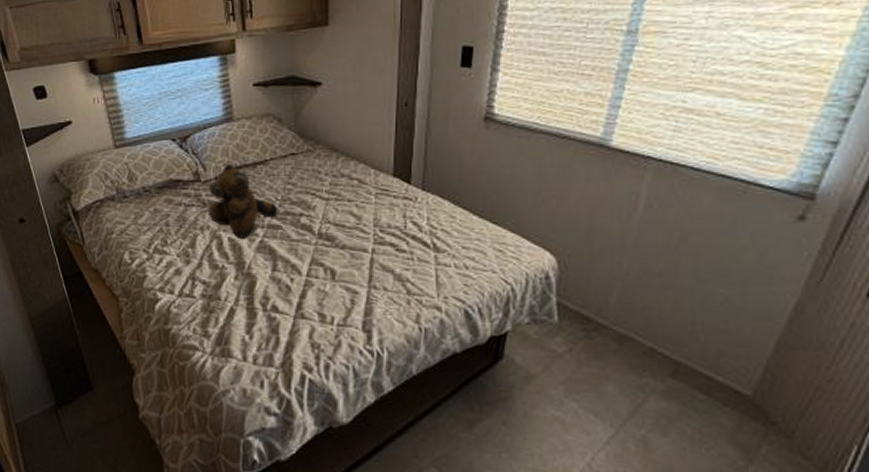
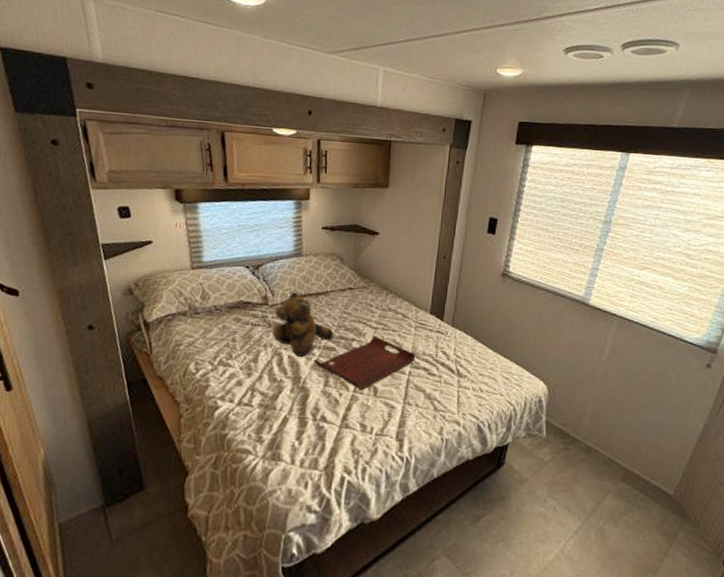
serving tray: none [258,208,379,273] -> present [314,335,416,390]

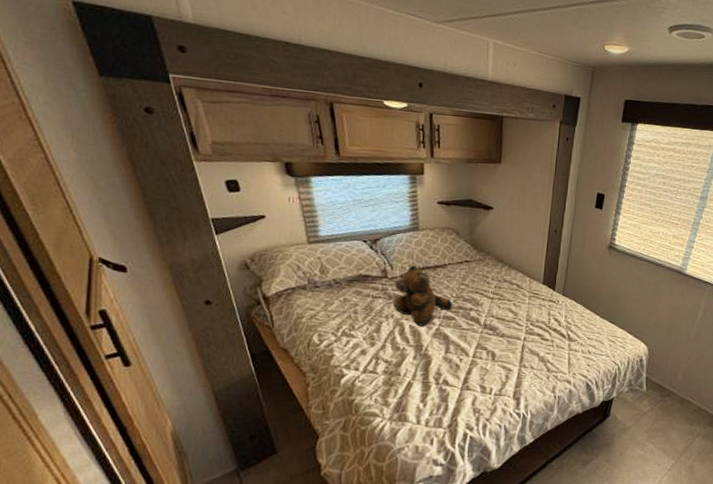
serving tray: present [314,335,416,390] -> none [434,305,530,355]

